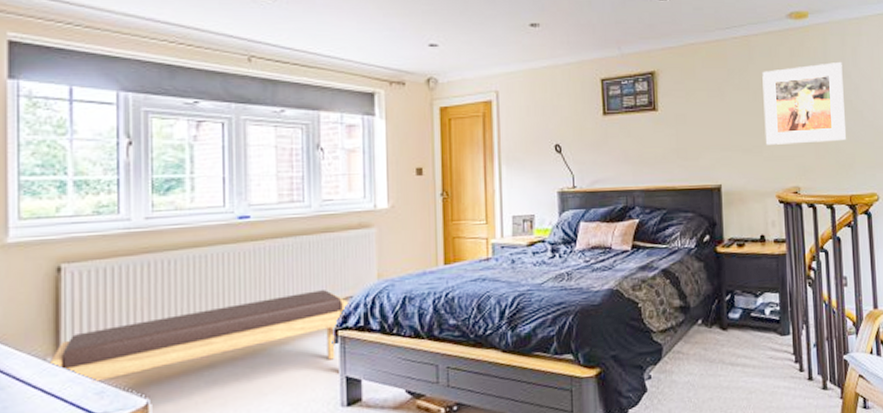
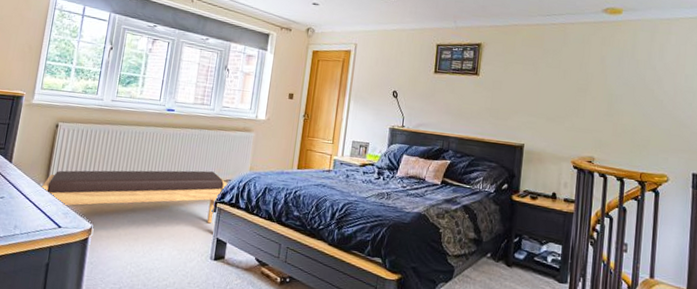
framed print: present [762,61,847,145] -> none [568,54,649,123]

